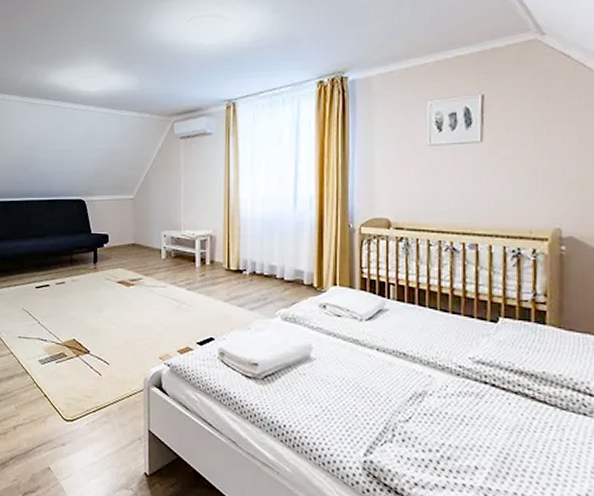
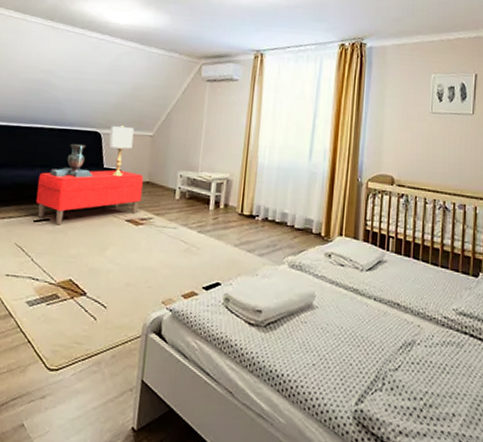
bench: none [35,235,130,290] -> present [35,170,144,226]
decorative urn: none [44,212,83,246] -> present [49,143,93,178]
lamp: none [93,190,116,240] -> present [108,124,135,176]

